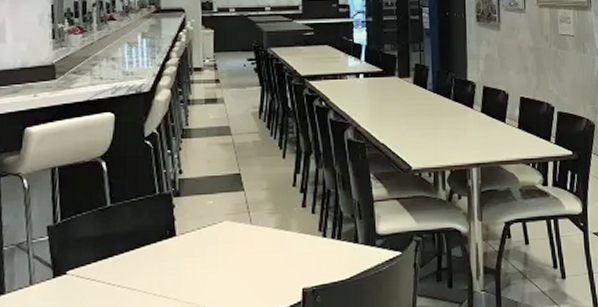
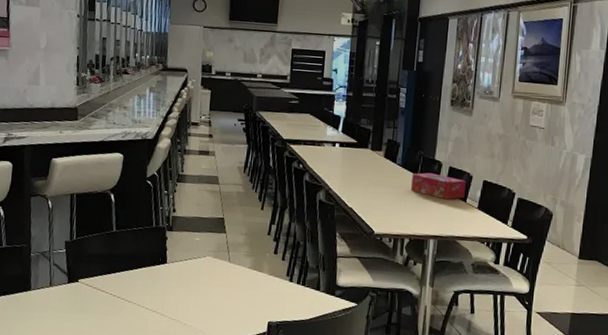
tissue box: none [446,95,503,123] -> present [411,172,466,200]

